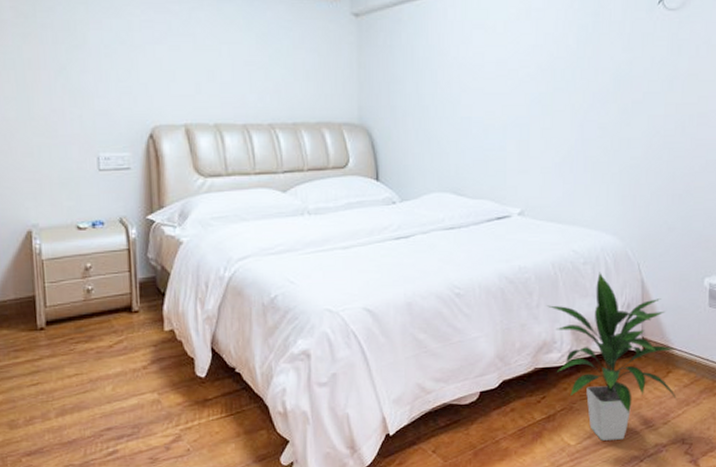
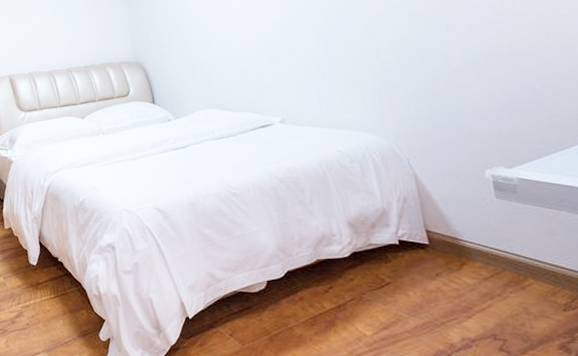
indoor plant: present [546,272,677,441] -> none [319,169,478,332]

